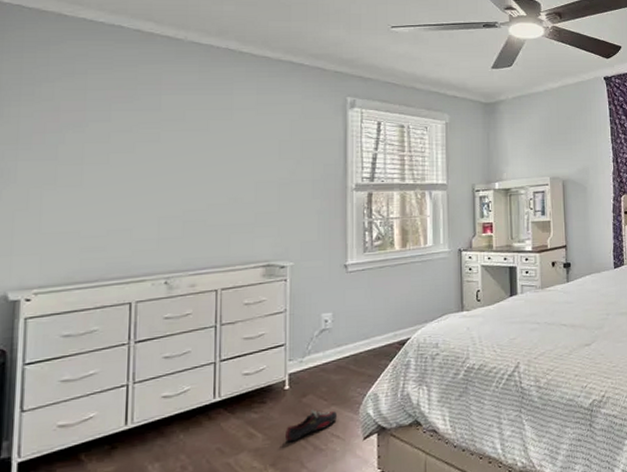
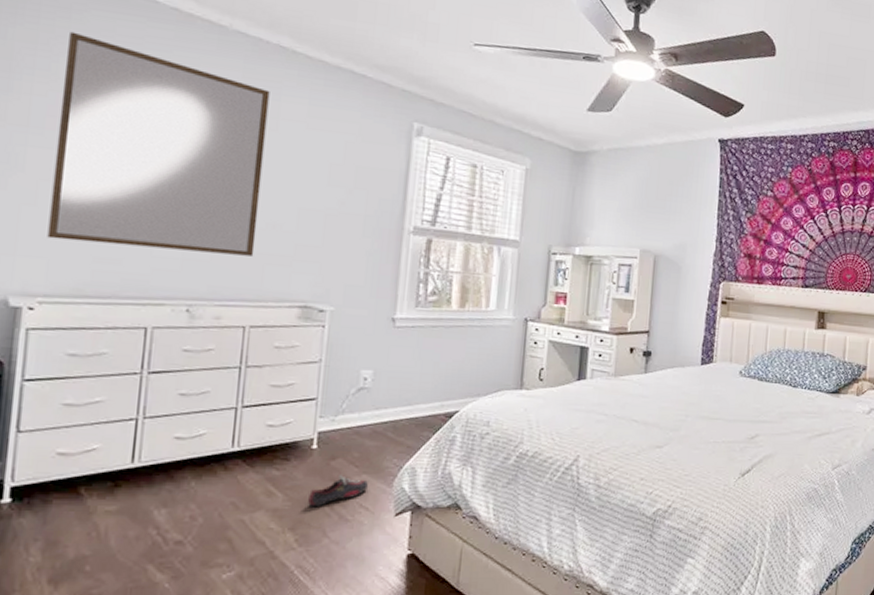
home mirror: none [39,60,223,237] -> present [47,31,270,257]

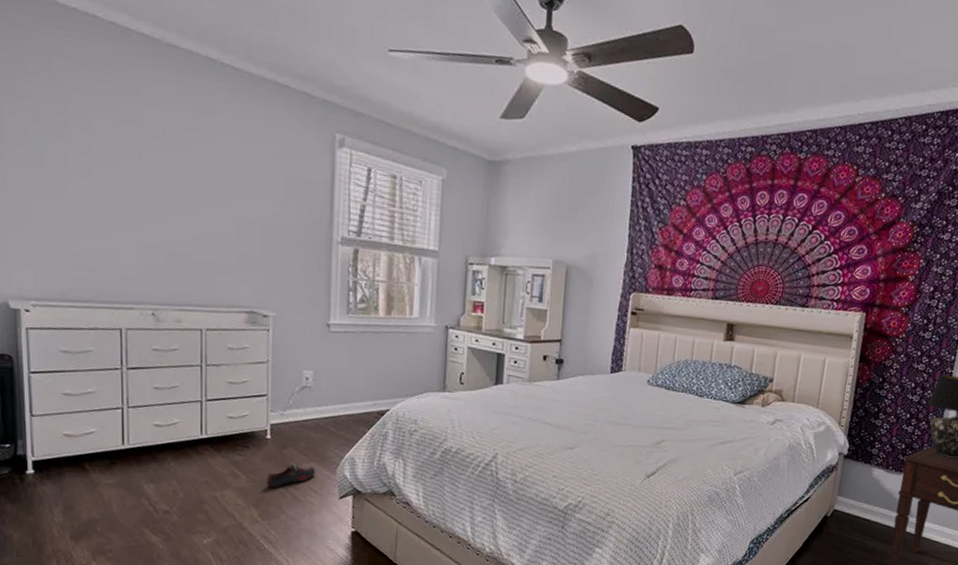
home mirror: present [47,31,270,257] -> none [24,49,204,265]

